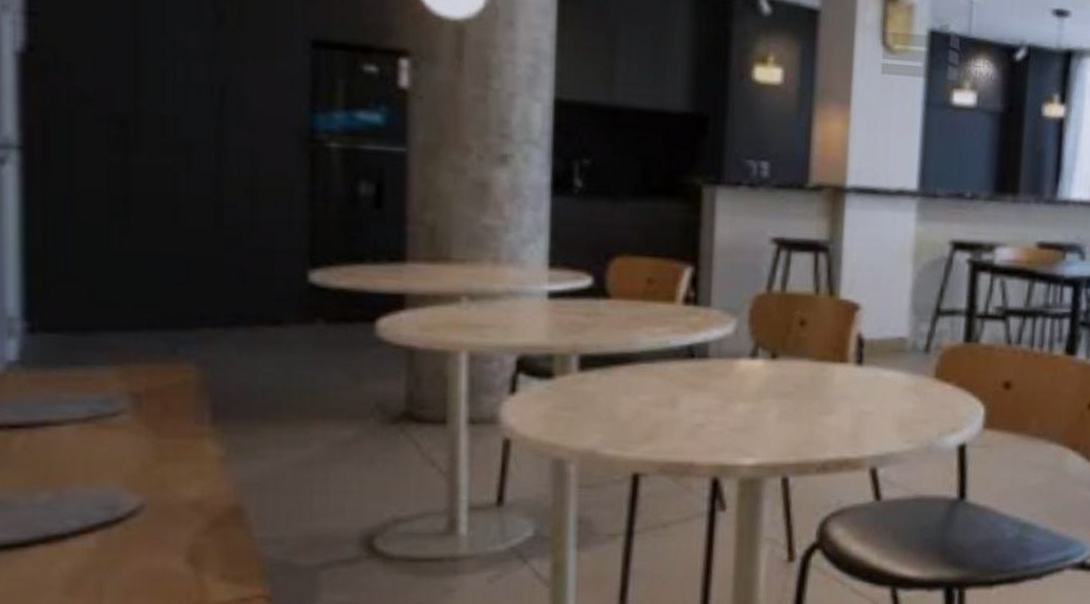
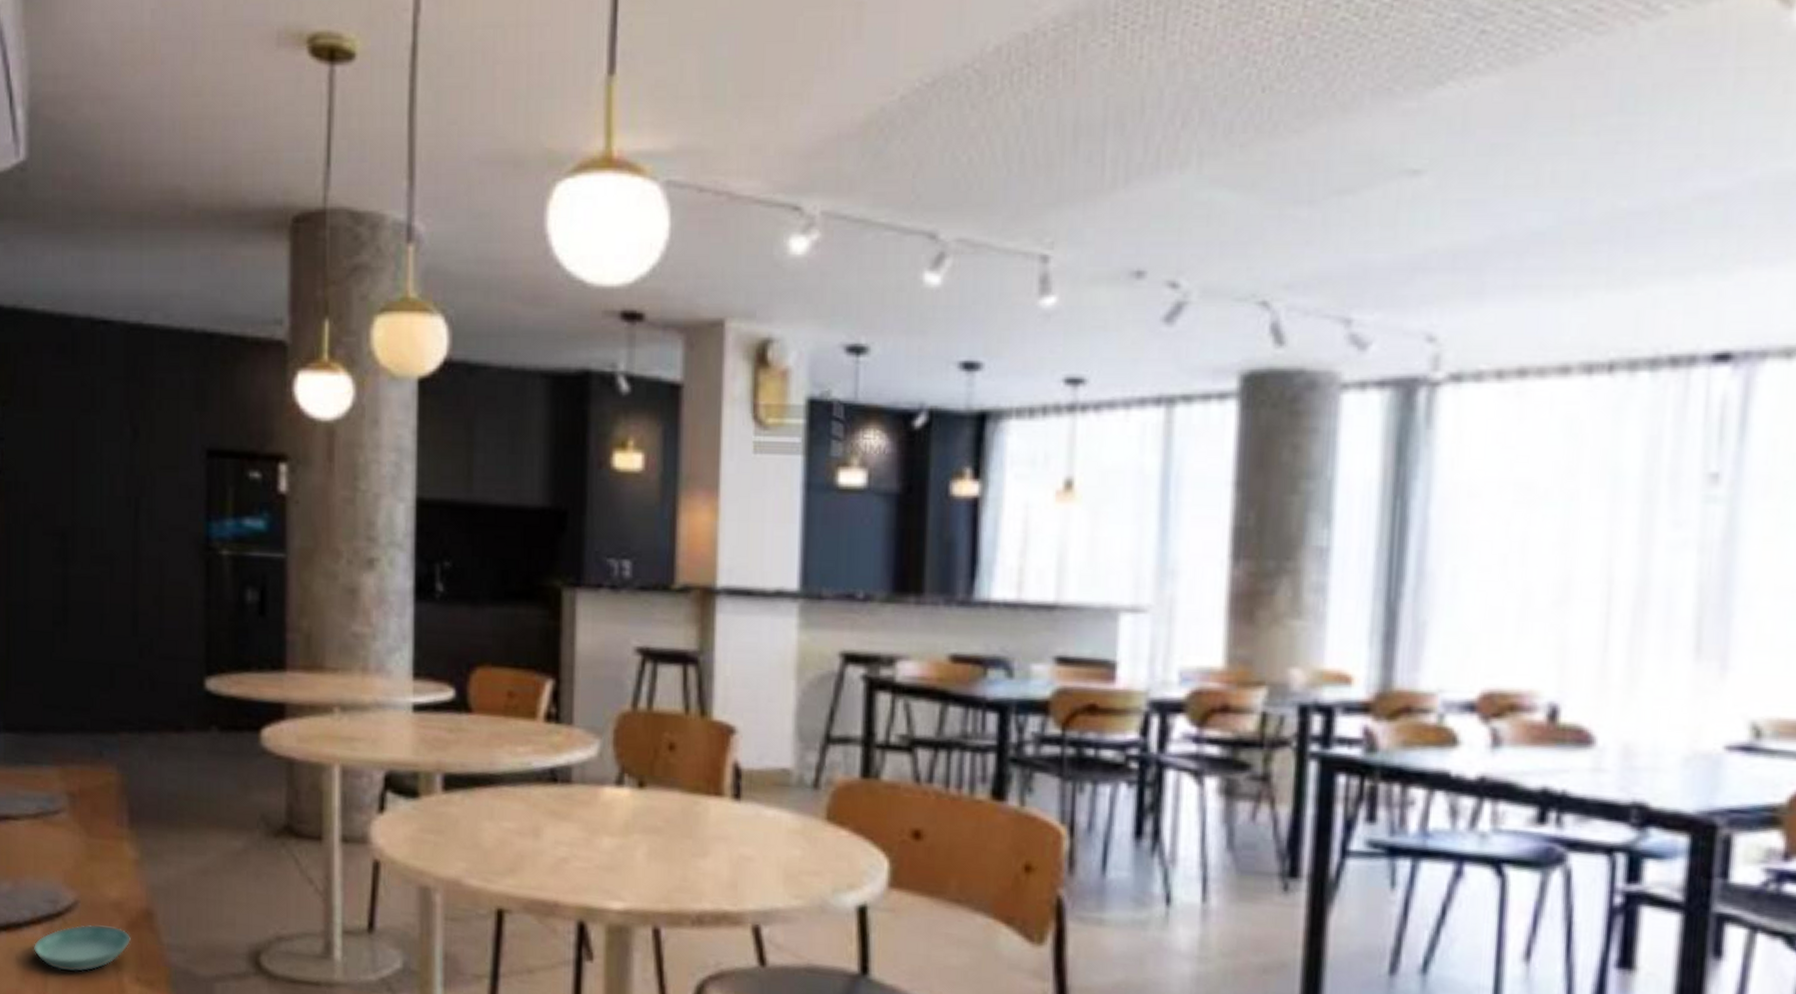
saucer: none [83,527,214,578] -> present [33,924,131,972]

